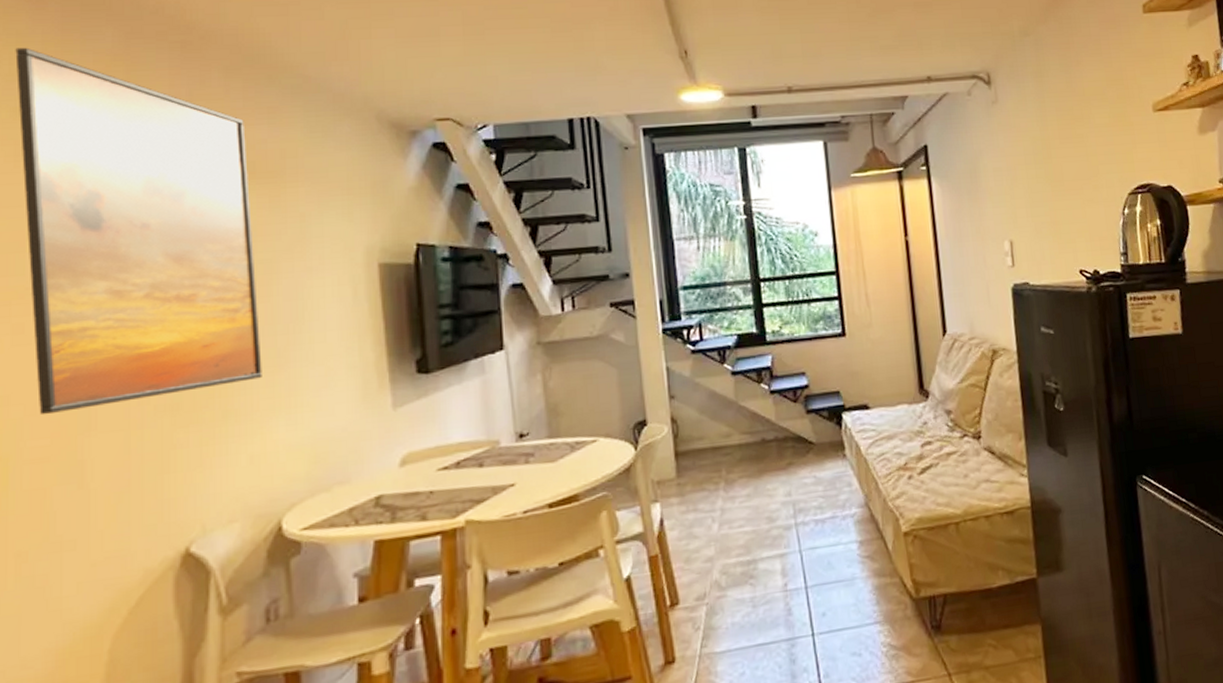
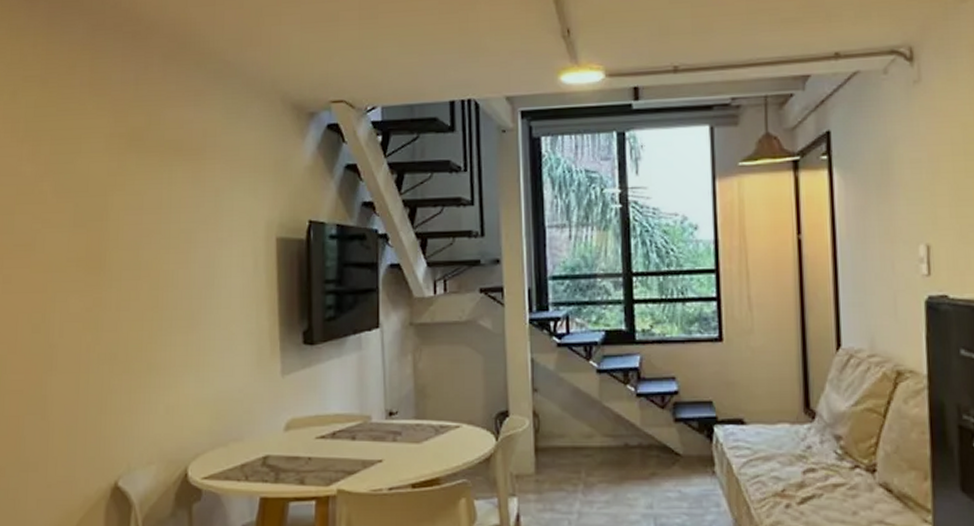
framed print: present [15,47,262,415] -> none [15,40,180,354]

